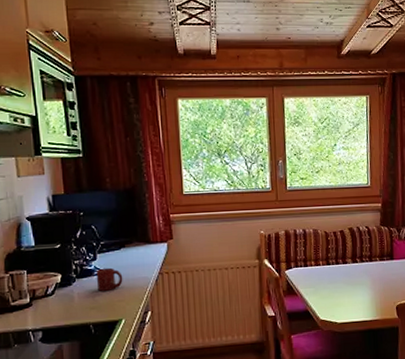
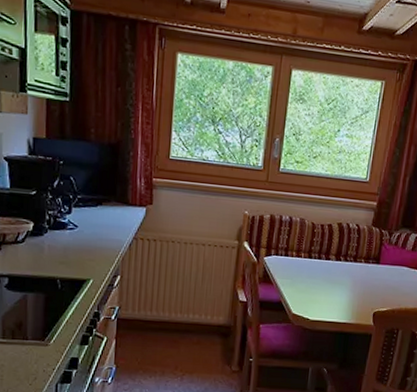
cup: present [96,267,123,291] -> none [68,223,96,248]

